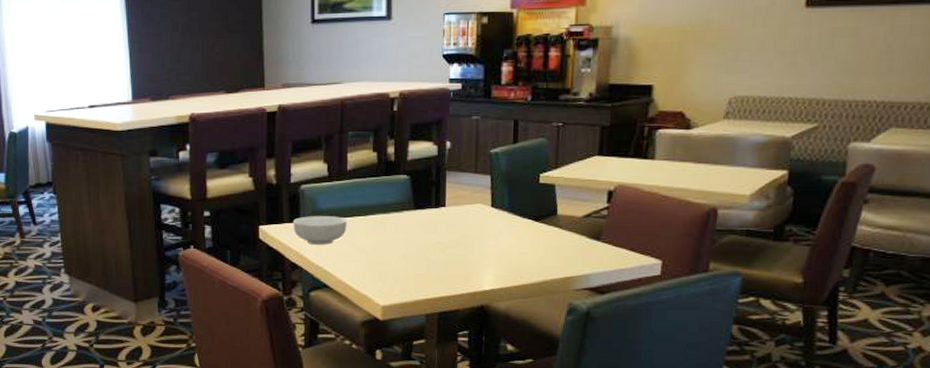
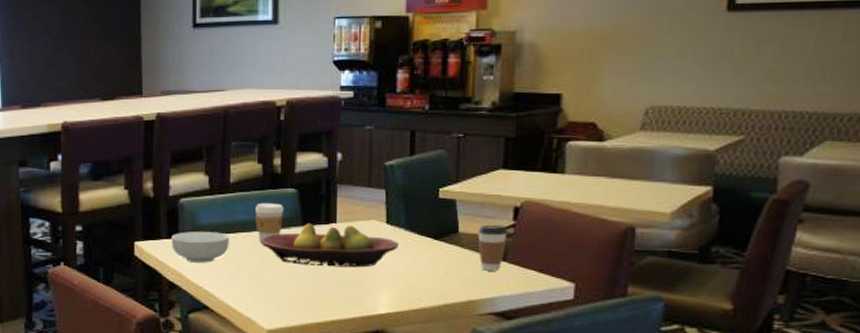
coffee cup: none [371,189,397,225] -> present [255,203,284,242]
fruit bowl: none [376,207,502,248] -> present [260,223,399,268]
coffee cup: none [574,207,602,250] -> present [478,224,508,271]

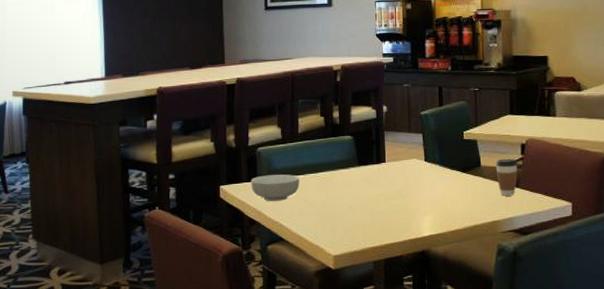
coffee cup: present [255,203,284,242] -> none [320,148,343,181]
fruit bowl: present [260,223,399,268] -> none [325,163,435,199]

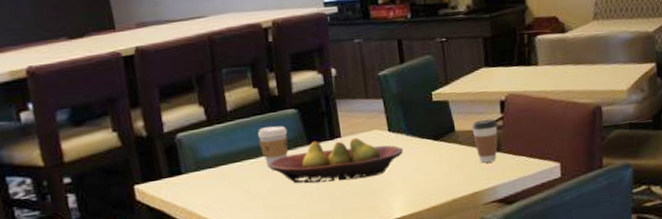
cereal bowl: present [251,174,300,201] -> none [174,163,237,198]
coffee cup: none [320,148,343,181] -> present [258,125,288,167]
fruit bowl: none [325,163,435,199] -> present [268,137,403,184]

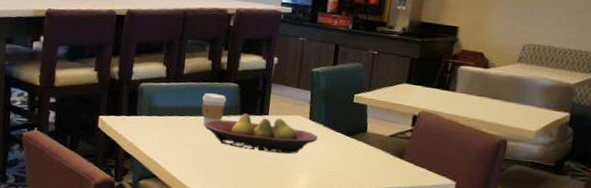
coffee cup: present [472,119,498,163] -> none [381,127,406,167]

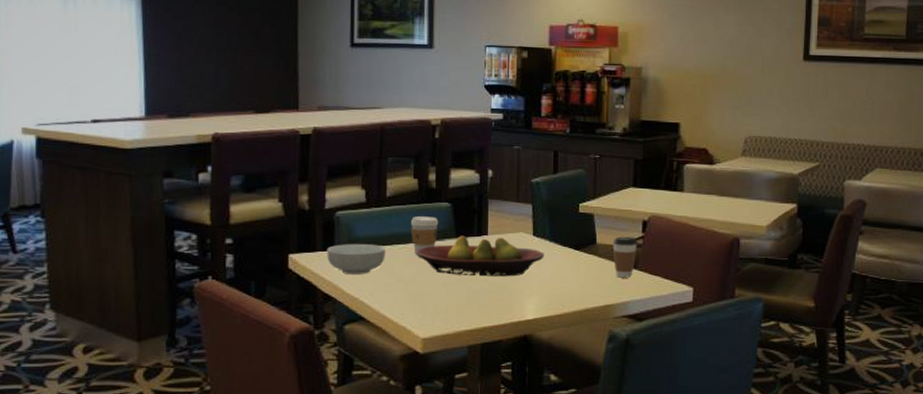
cereal bowl: none [130,111,179,139] -> present [327,244,386,274]
coffee cup: none [381,127,406,167] -> present [613,236,638,278]

